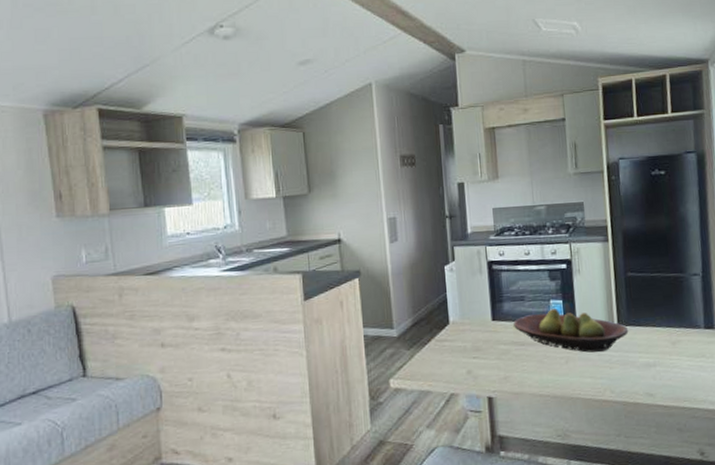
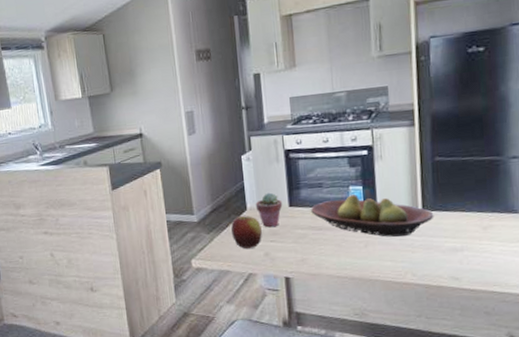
apple: none [433,330,465,367] -> present [231,216,262,250]
potted succulent: none [458,305,486,343] -> present [255,192,283,228]

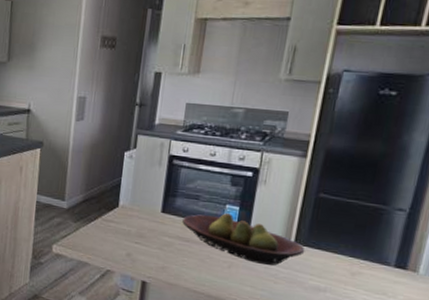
apple: present [231,216,262,250] -> none [98,212,129,246]
potted succulent: present [255,192,283,228] -> none [127,194,156,230]

